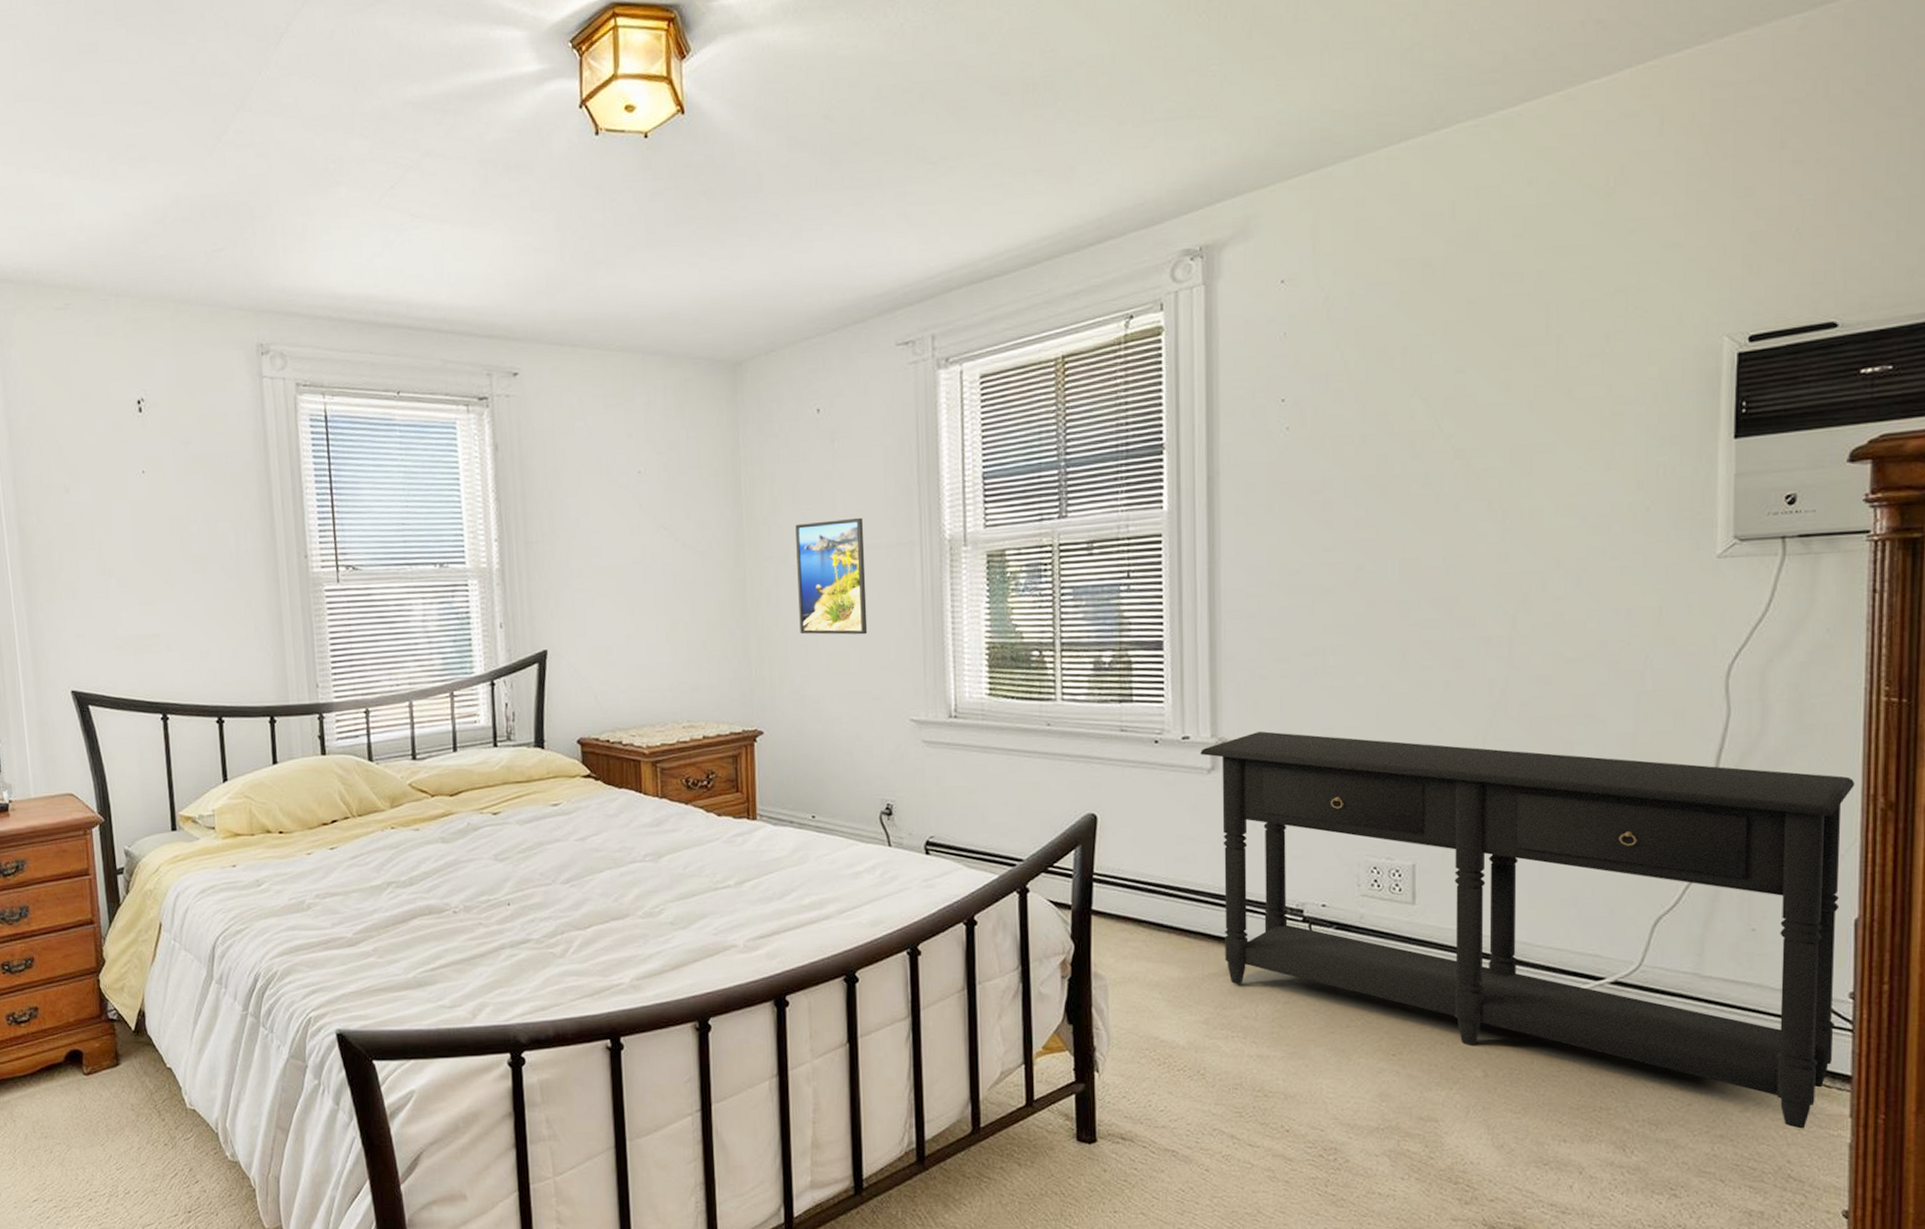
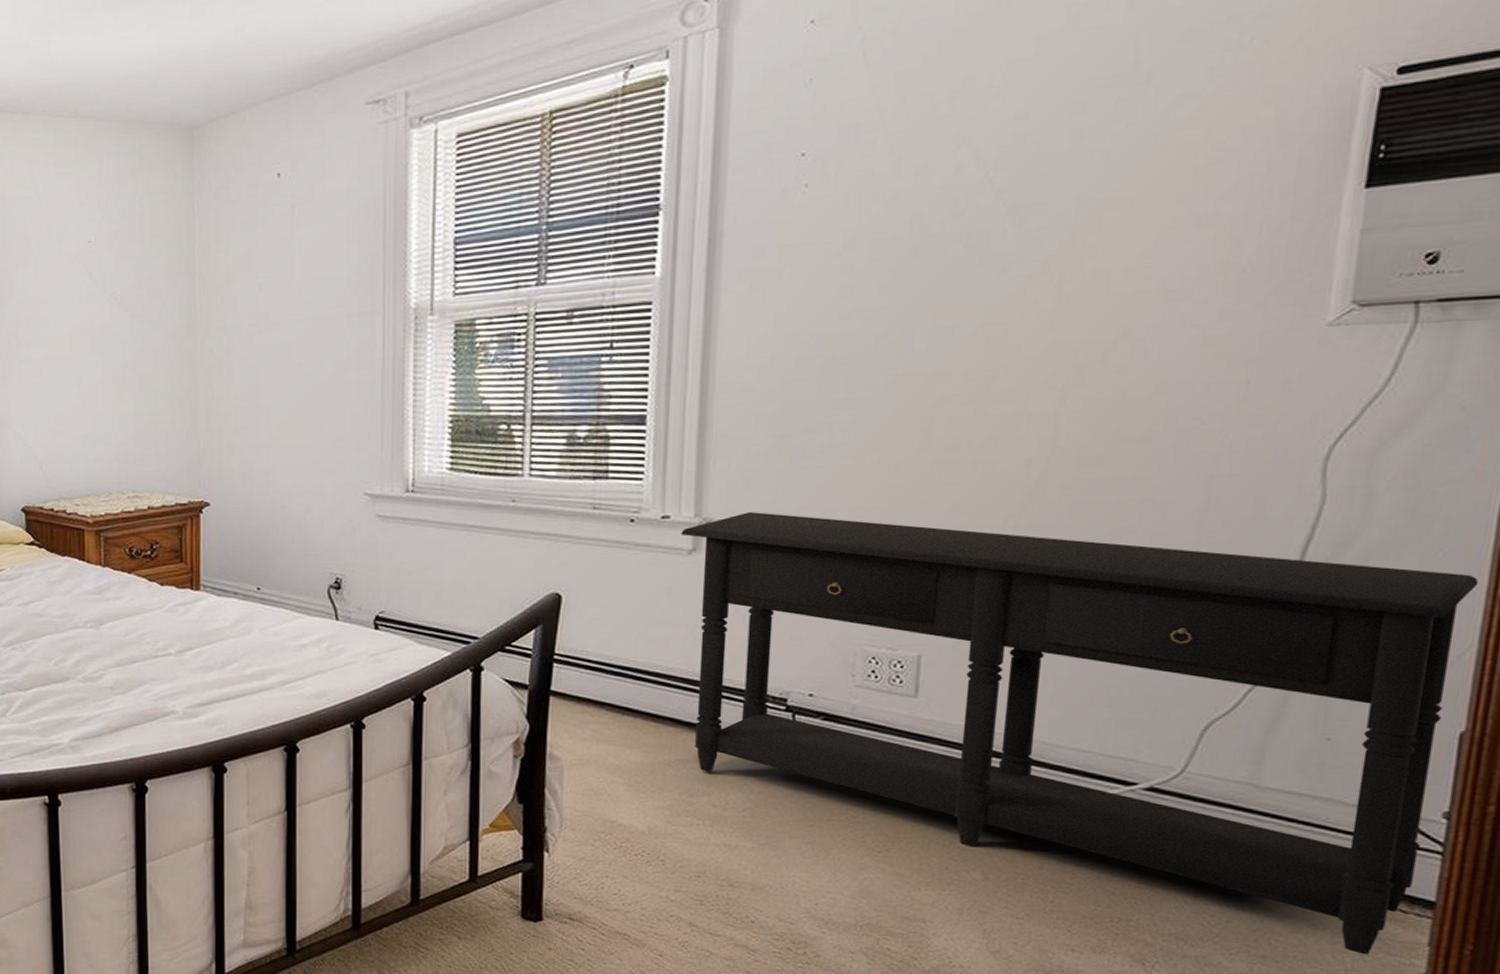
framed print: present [795,517,868,635] -> none [250,286,323,407]

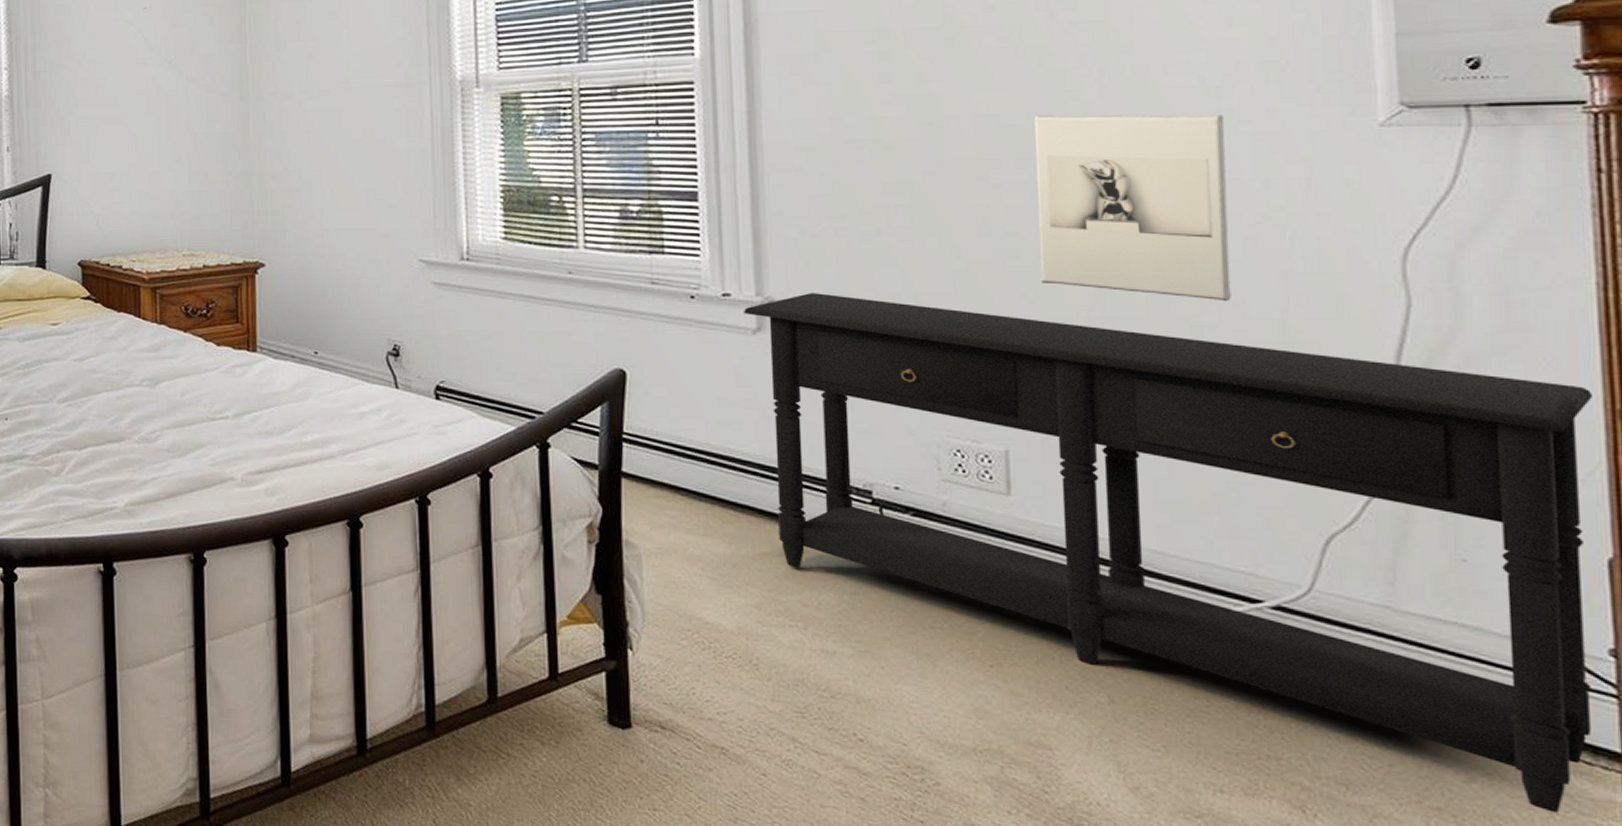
wall sculpture: none [973,319,1178,506] -> present [1033,114,1231,302]

